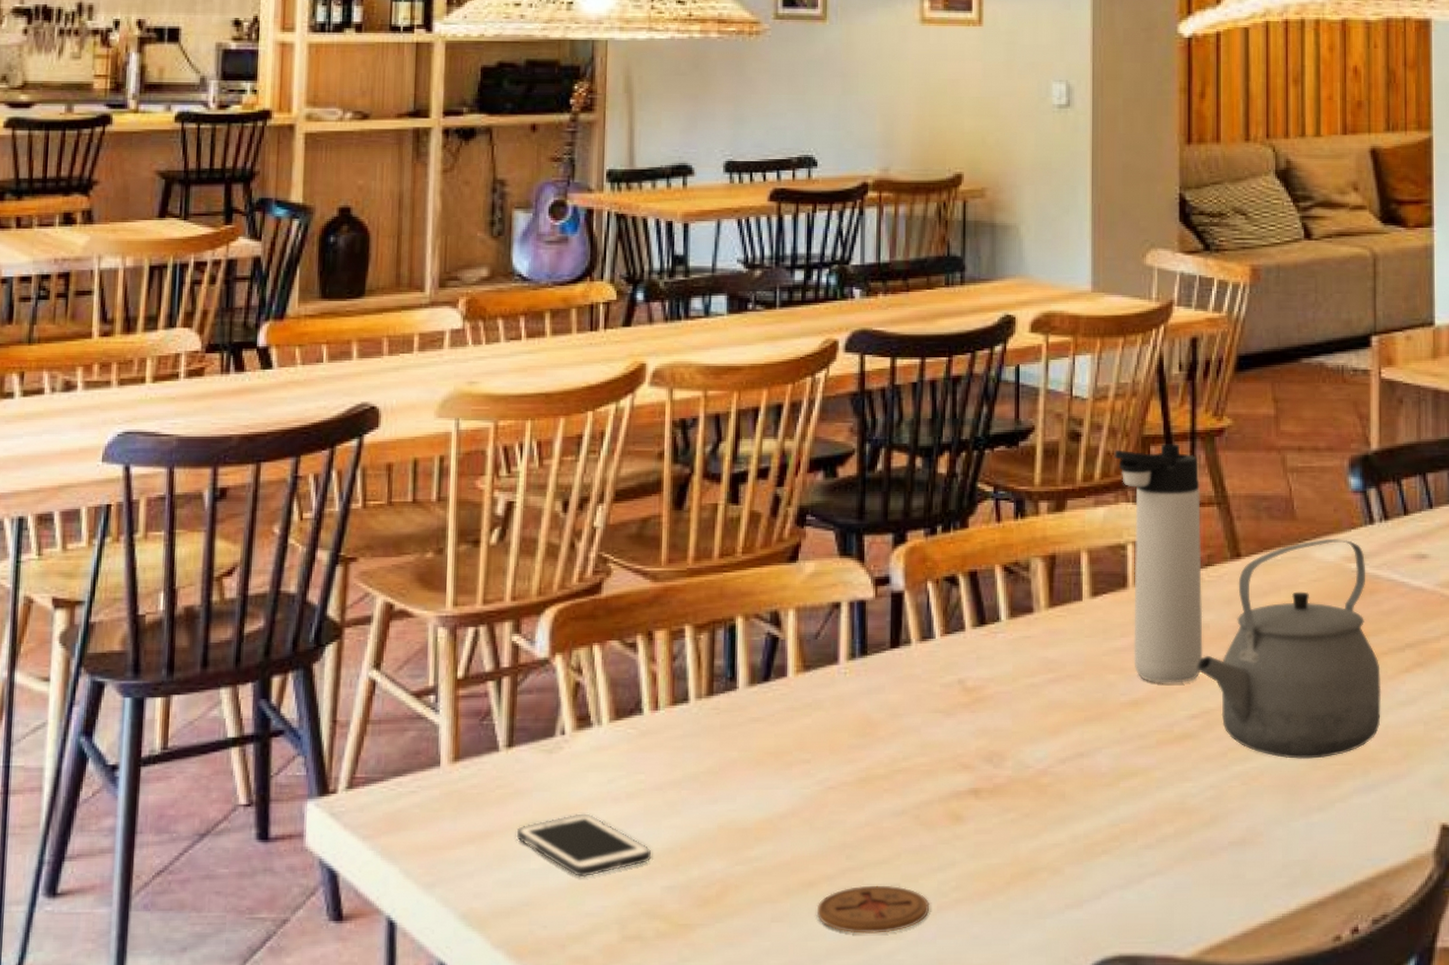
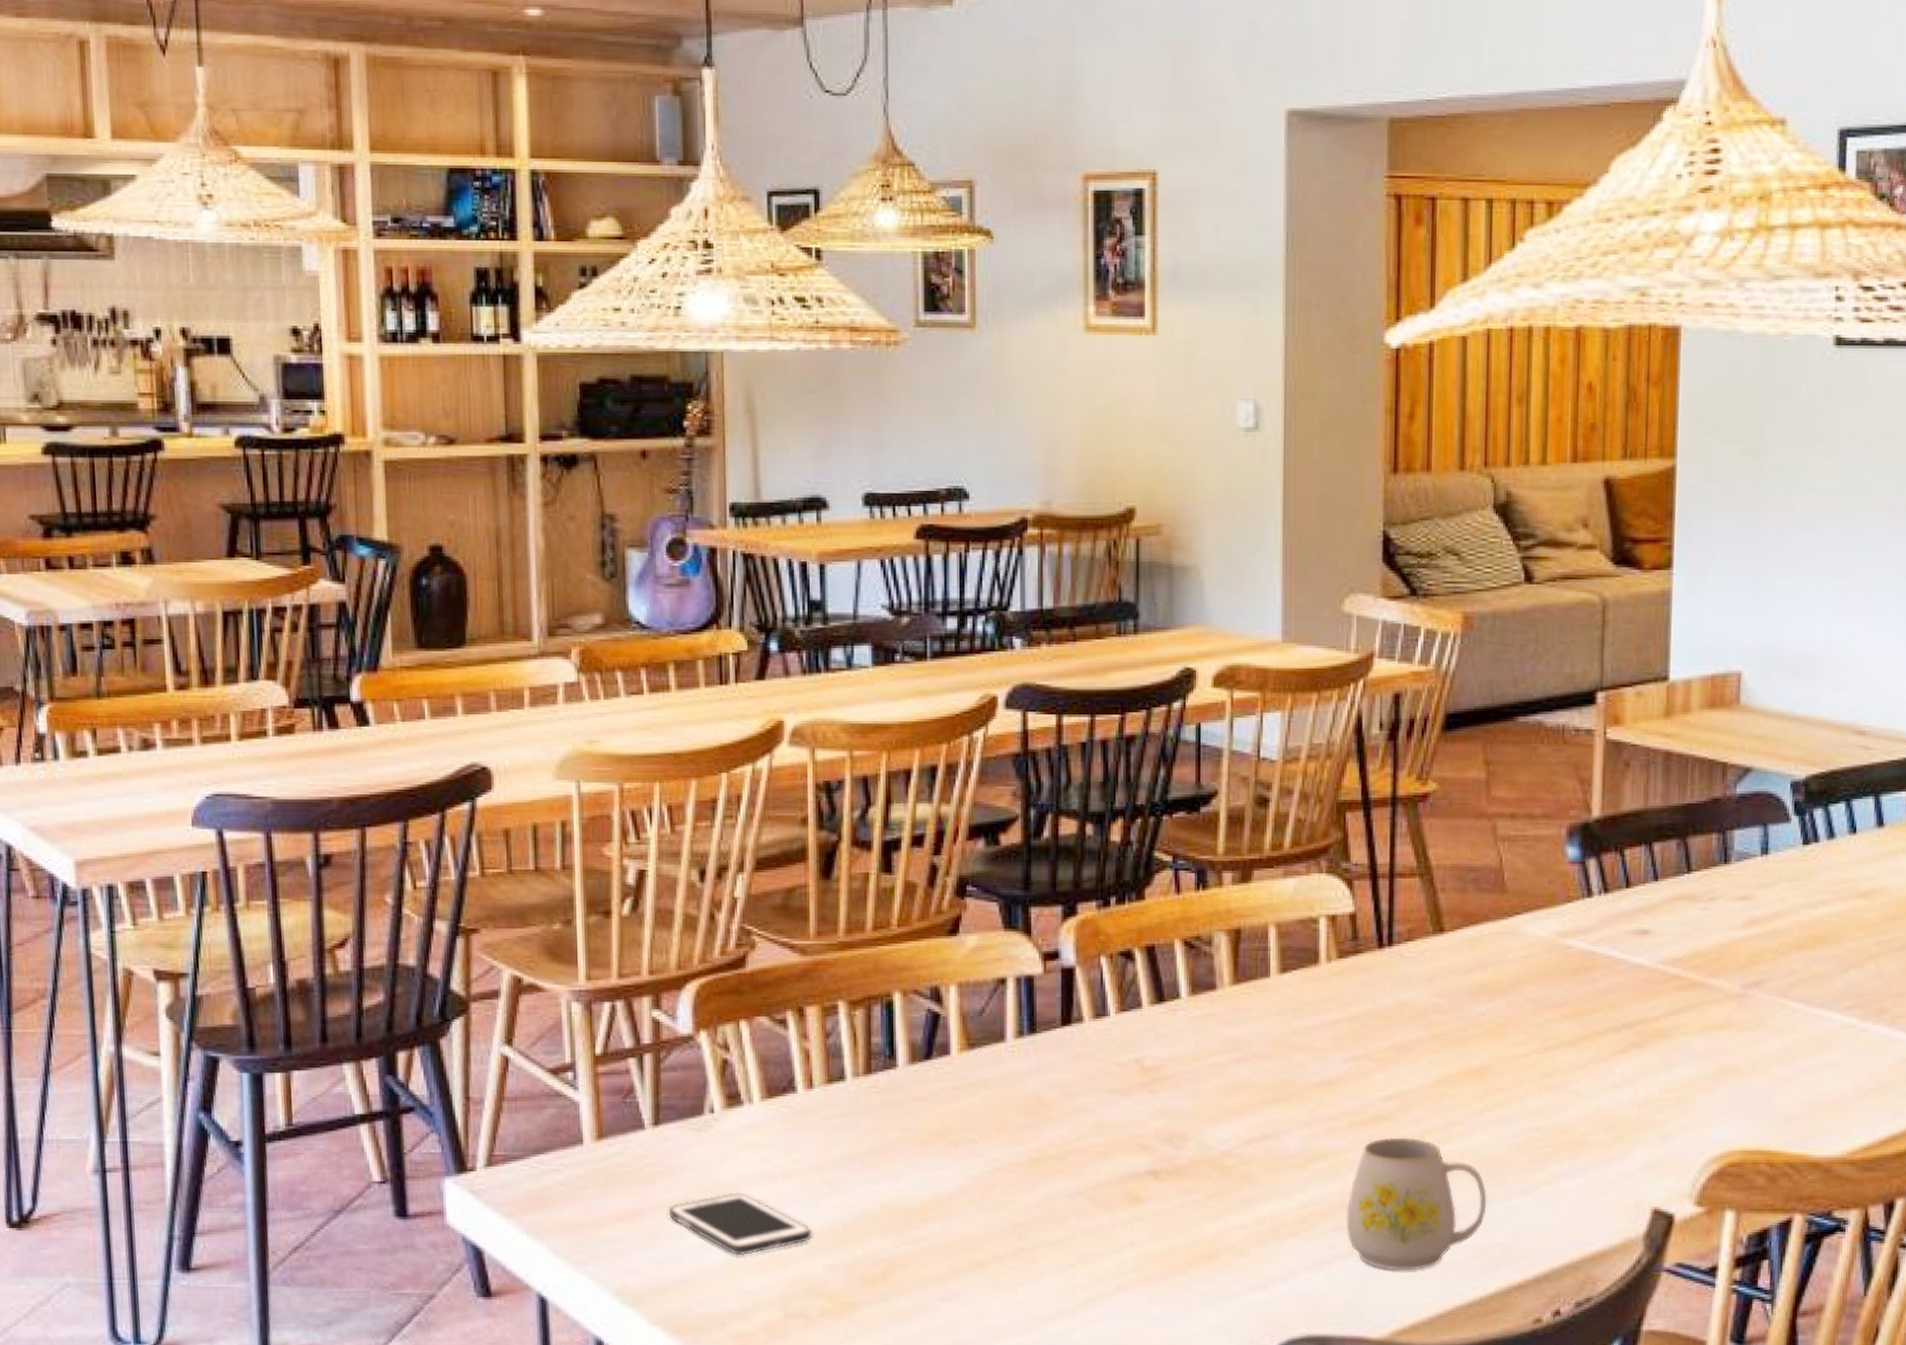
coaster: present [816,885,930,934] -> none [988,1265,1107,1313]
thermos bottle: present [1113,443,1203,683] -> none [1304,809,1402,1064]
mug: none [1155,755,1286,888] -> present [1346,1137,1487,1271]
tea kettle: present [1196,538,1382,759] -> none [1393,912,1594,1142]

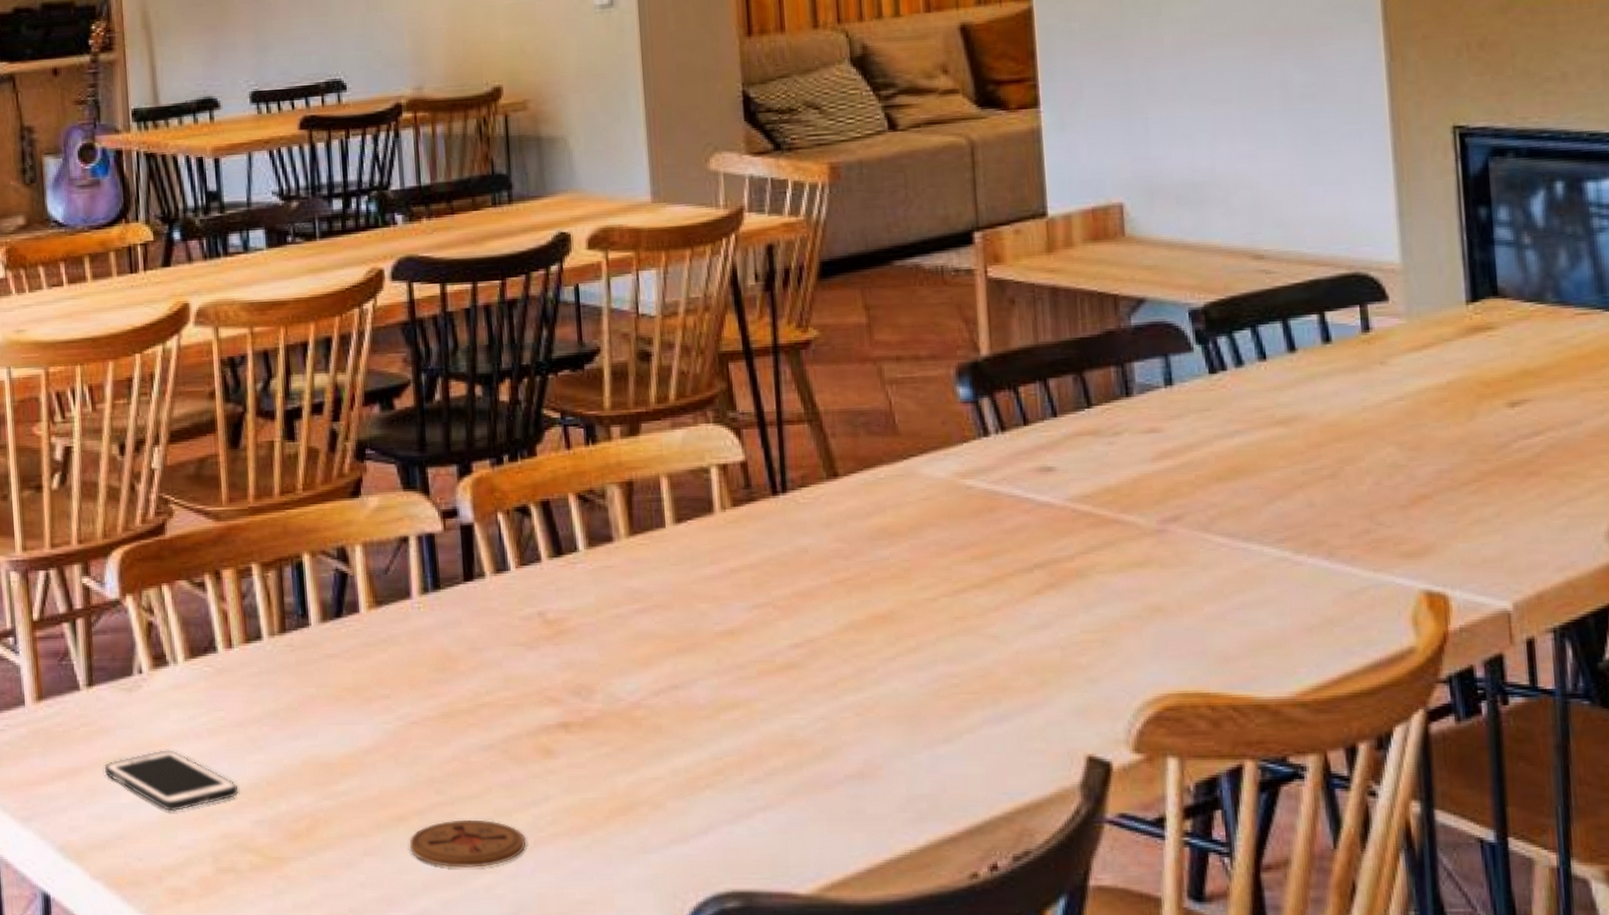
coaster: none [988,1265,1107,1313] -> present [409,819,526,868]
mug: present [1346,1137,1487,1271] -> none [762,686,909,823]

